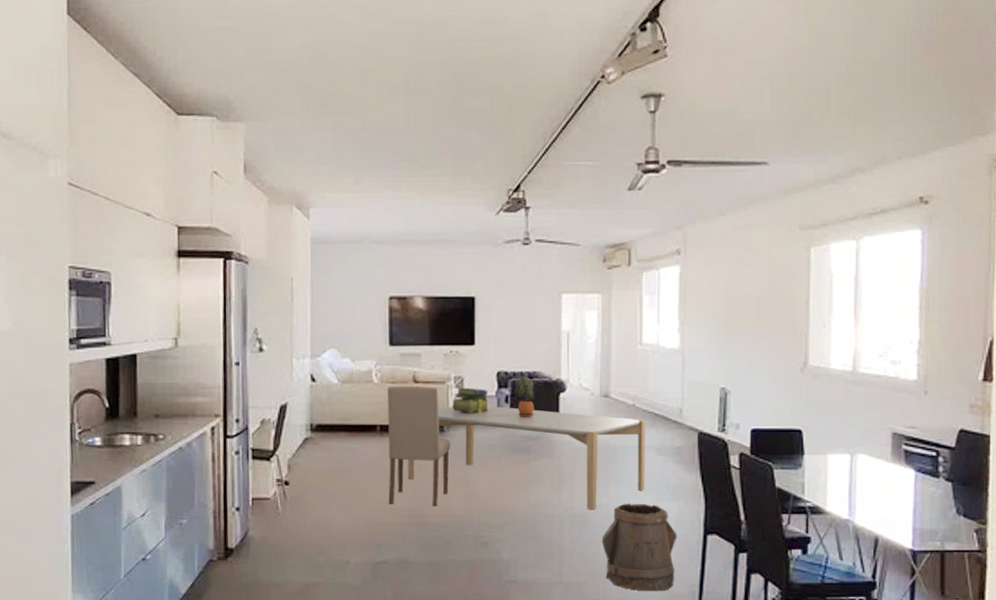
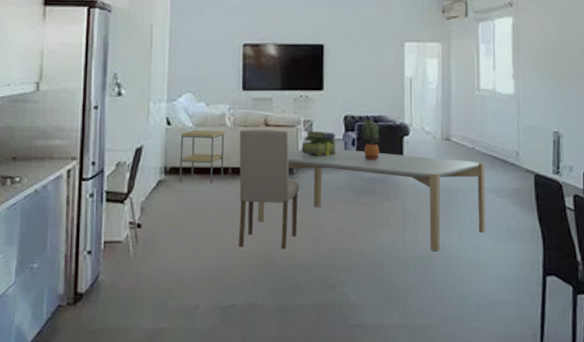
side table: none [326,386,373,441] -> present [180,130,226,184]
bucket: present [601,503,677,591] -> none [445,244,518,334]

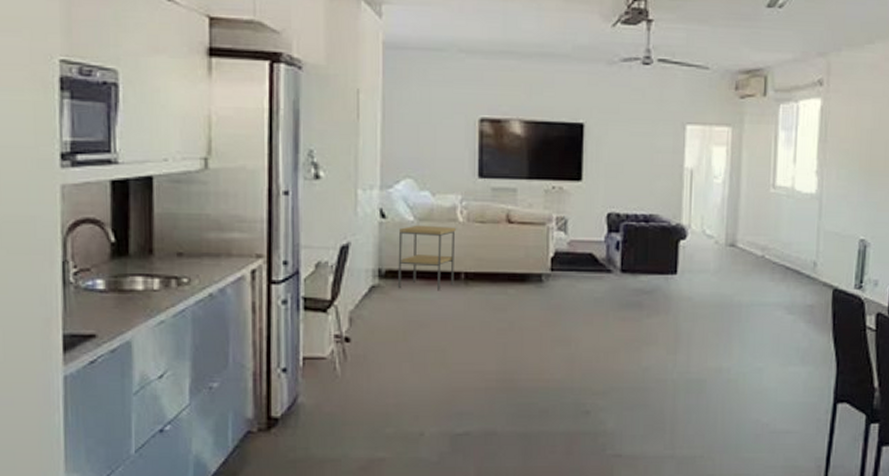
dining chair: present [238,129,300,249] -> none [473,226,550,369]
dining table: present [258,148,486,252] -> none [498,252,775,375]
stack of books: present [302,131,337,156] -> none [553,230,598,261]
potted plant: present [361,119,380,160] -> none [627,218,650,267]

